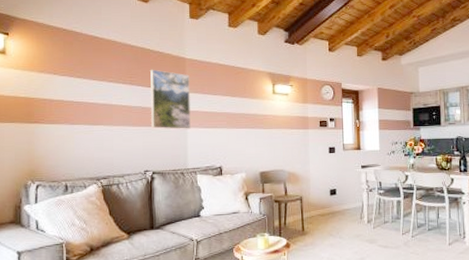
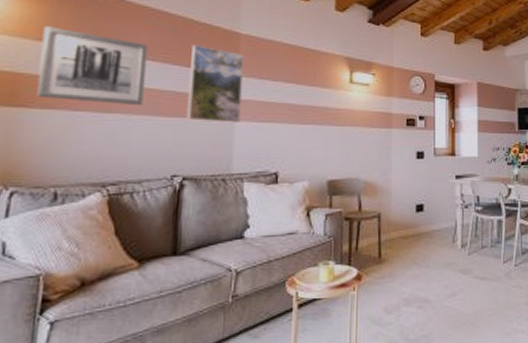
wall art: none [44,61,119,119] -> present [35,26,148,106]

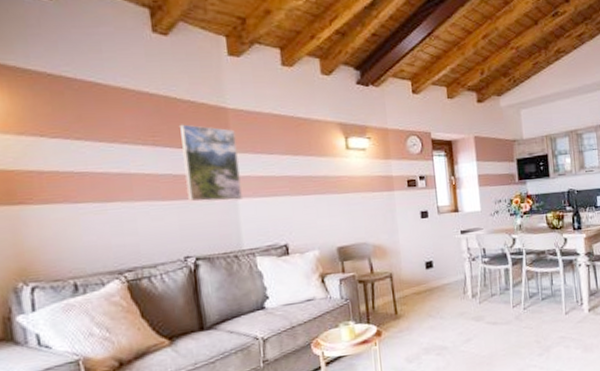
wall art: present [35,26,148,106] -> none [23,119,142,194]

